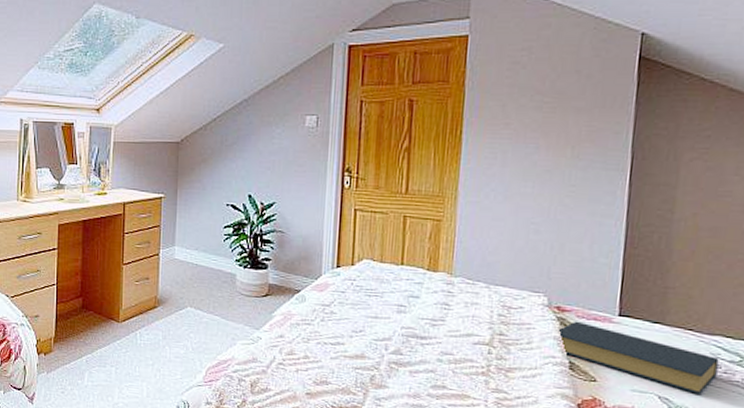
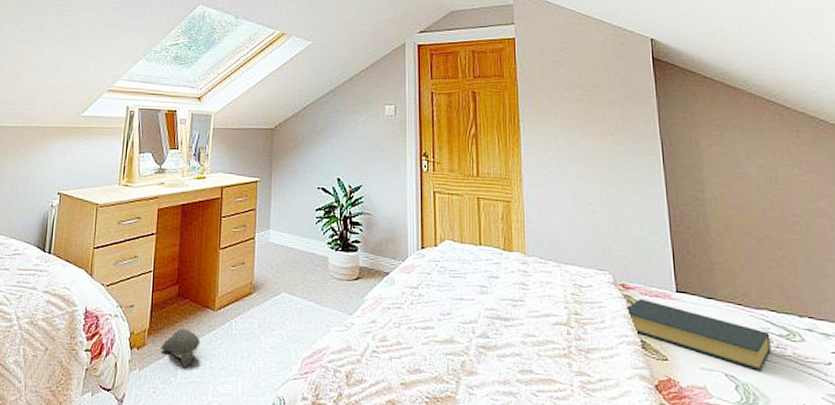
plush toy: none [67,337,106,372] -> present [161,328,201,367]

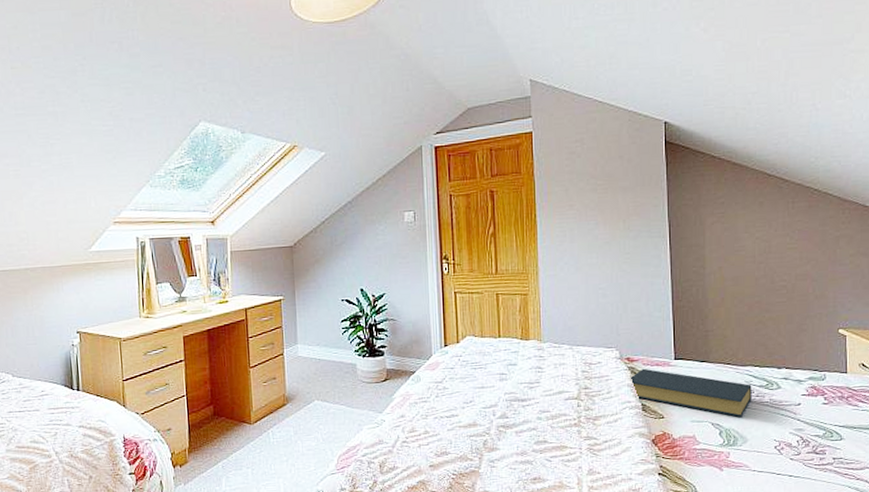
plush toy: present [161,328,201,367] -> none [202,443,241,477]

